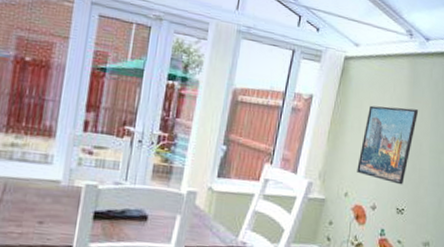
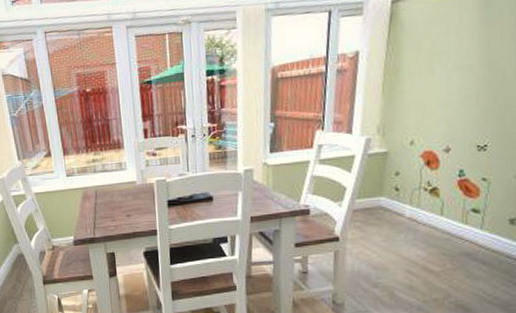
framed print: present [357,105,419,185] -> none [422,33,497,121]

